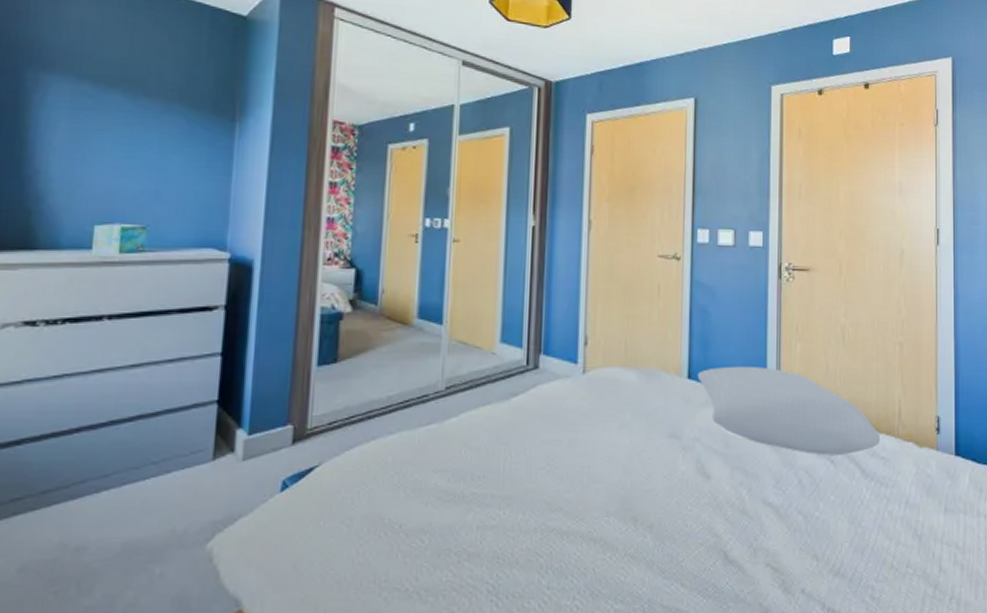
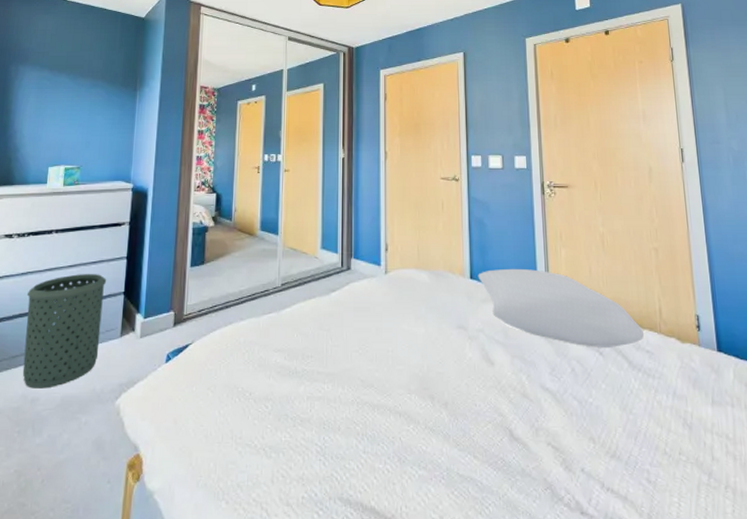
laundry basket: none [59,376,191,534] -> present [22,274,107,389]

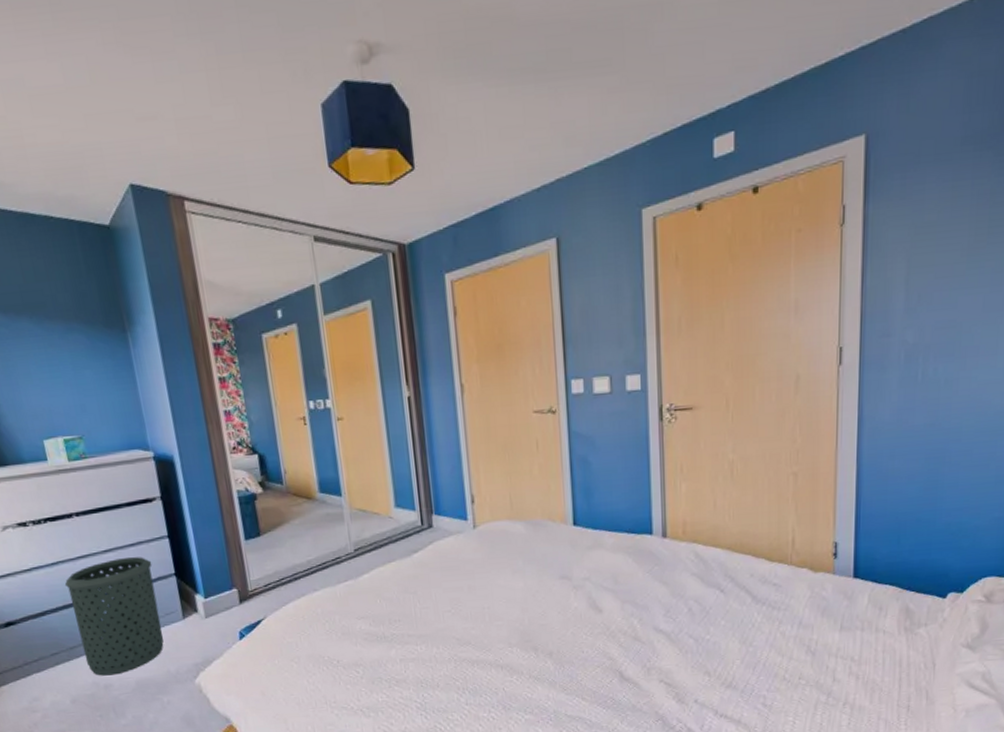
cushion: present [478,268,644,347] -> none [582,508,772,586]

